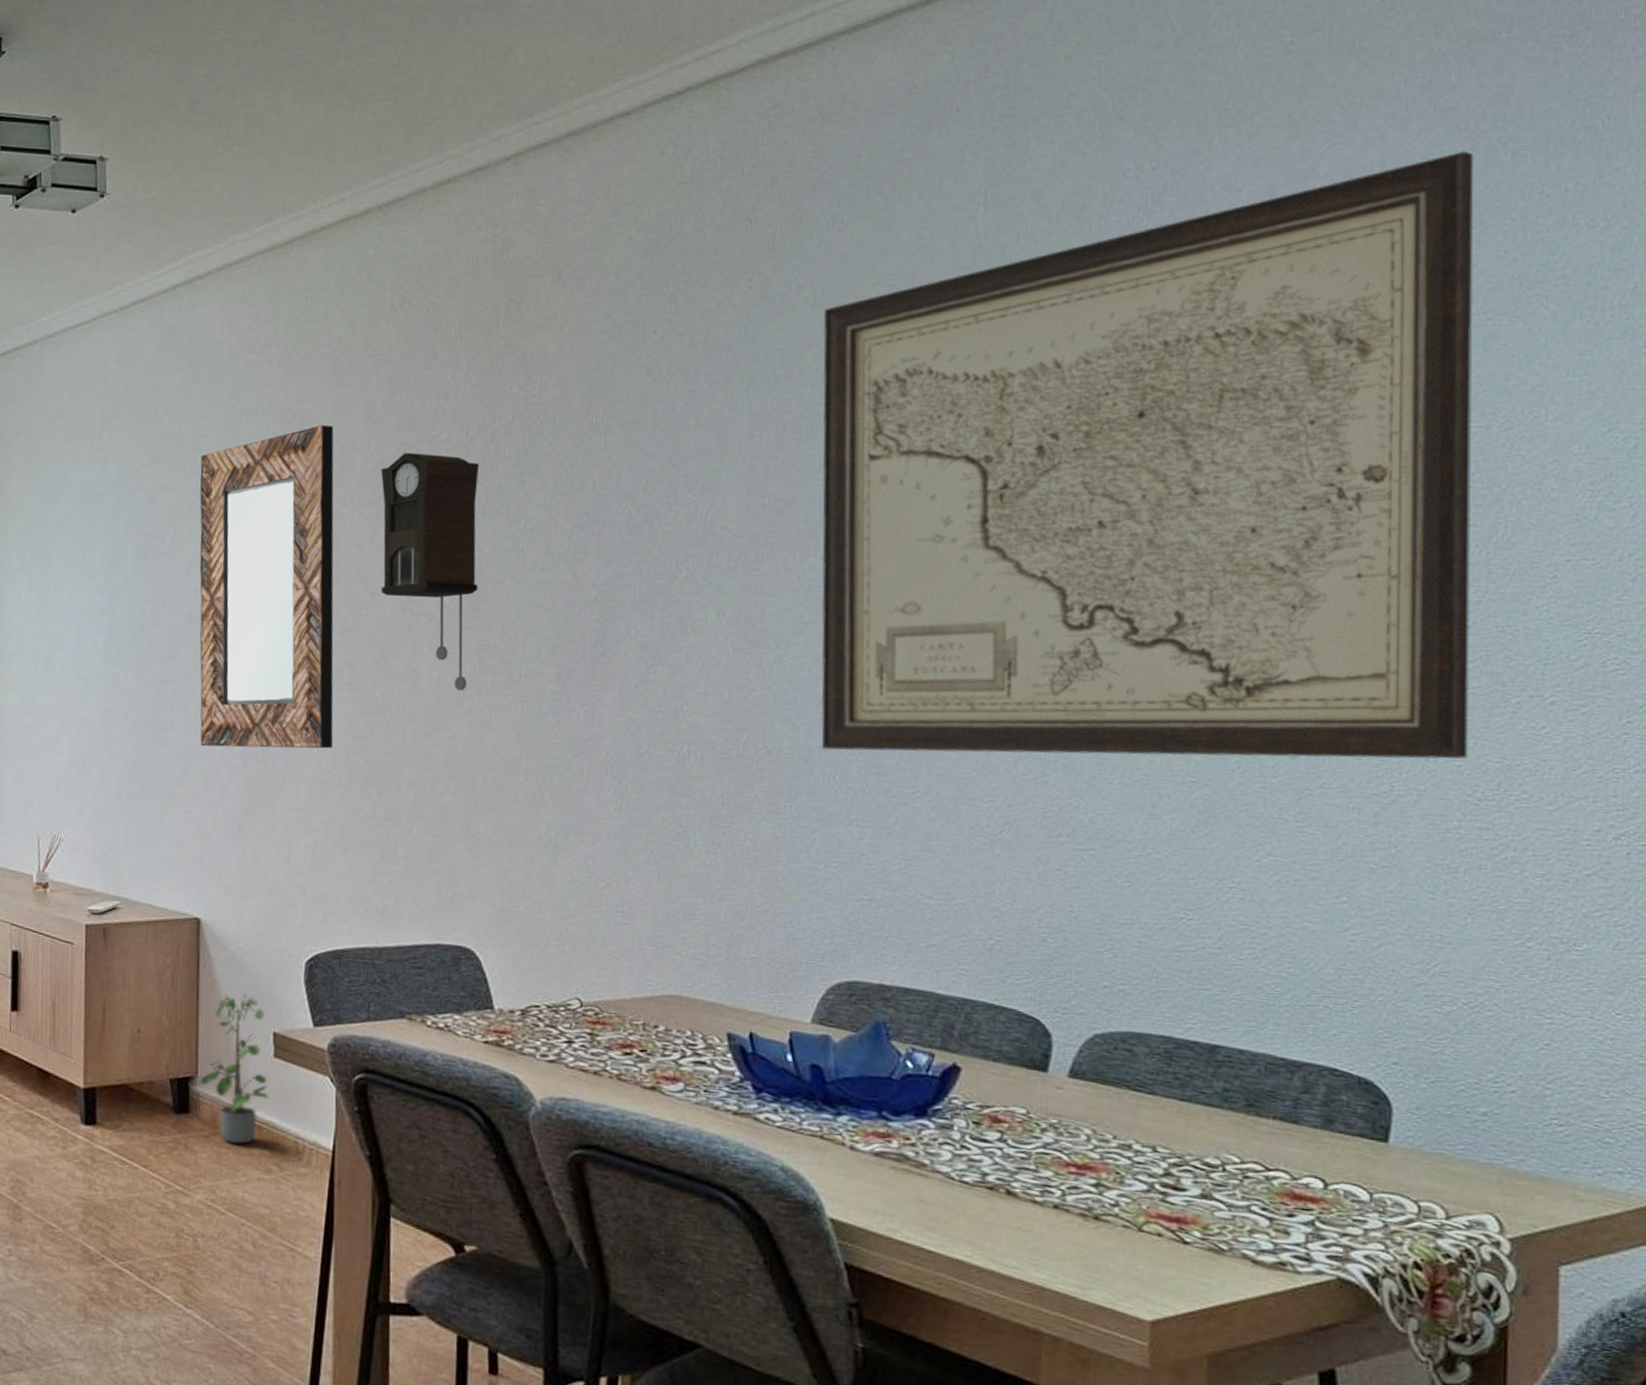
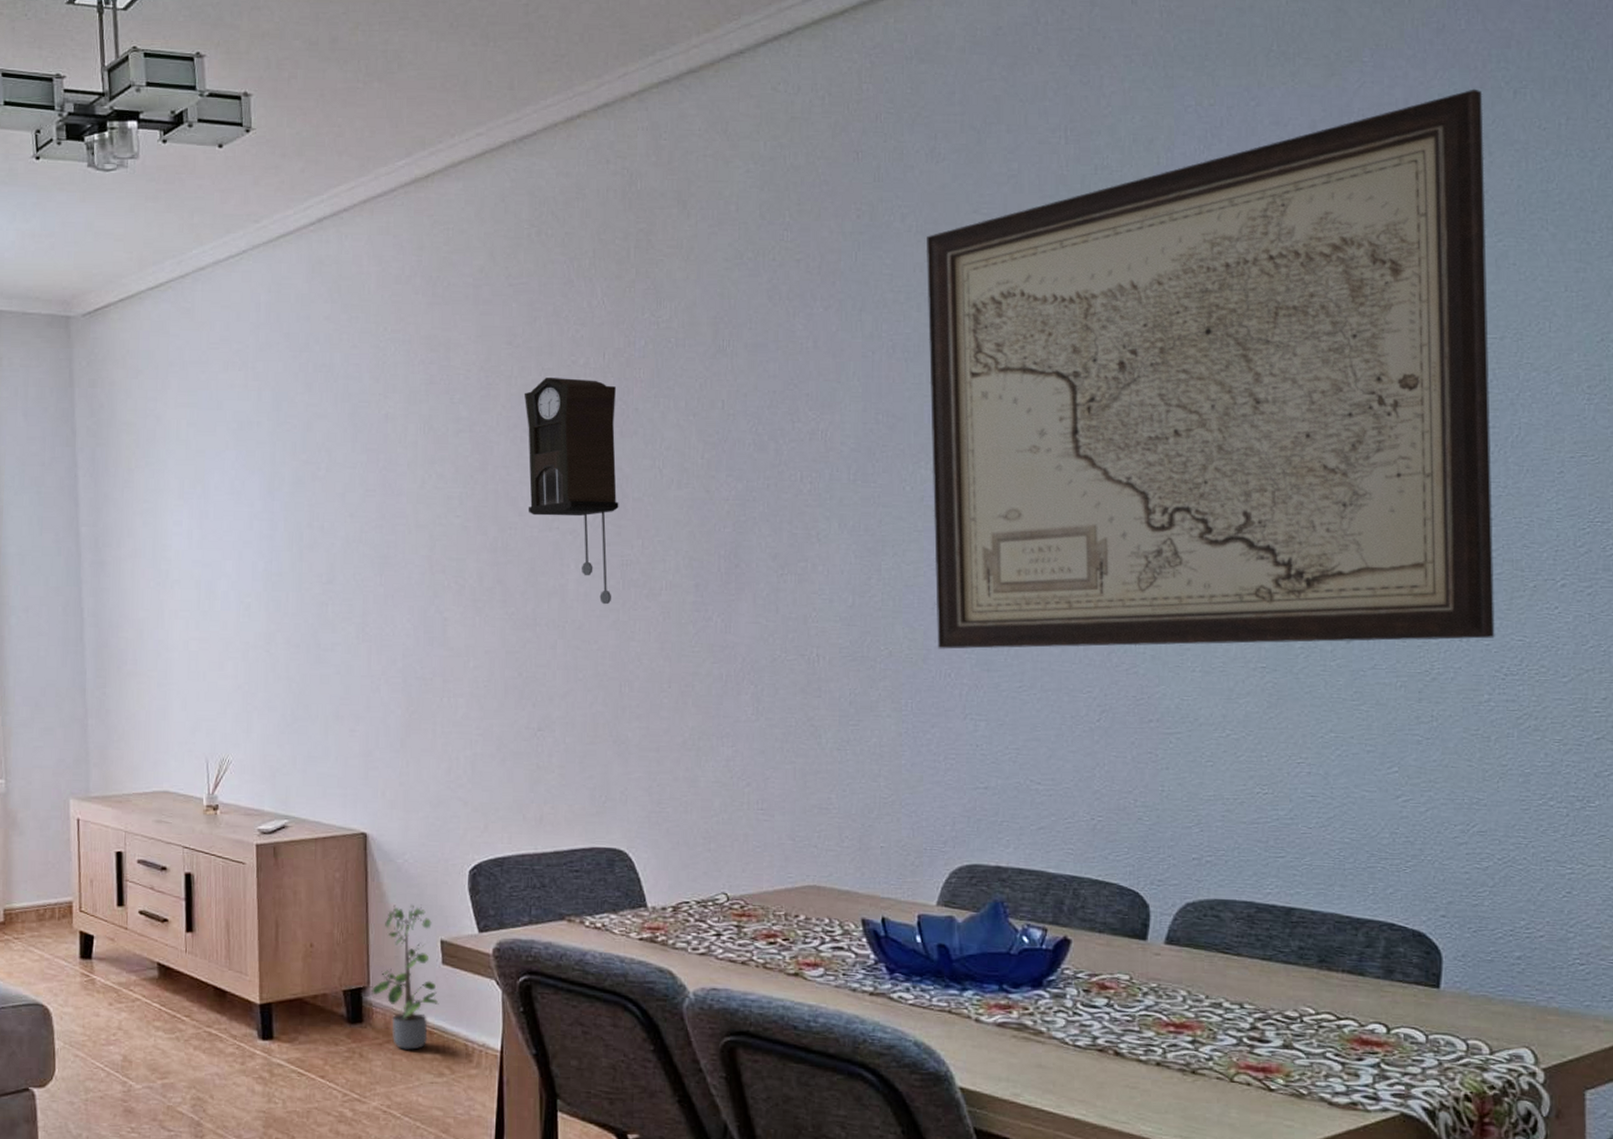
home mirror: present [199,424,334,749] -> none [352,351,488,666]

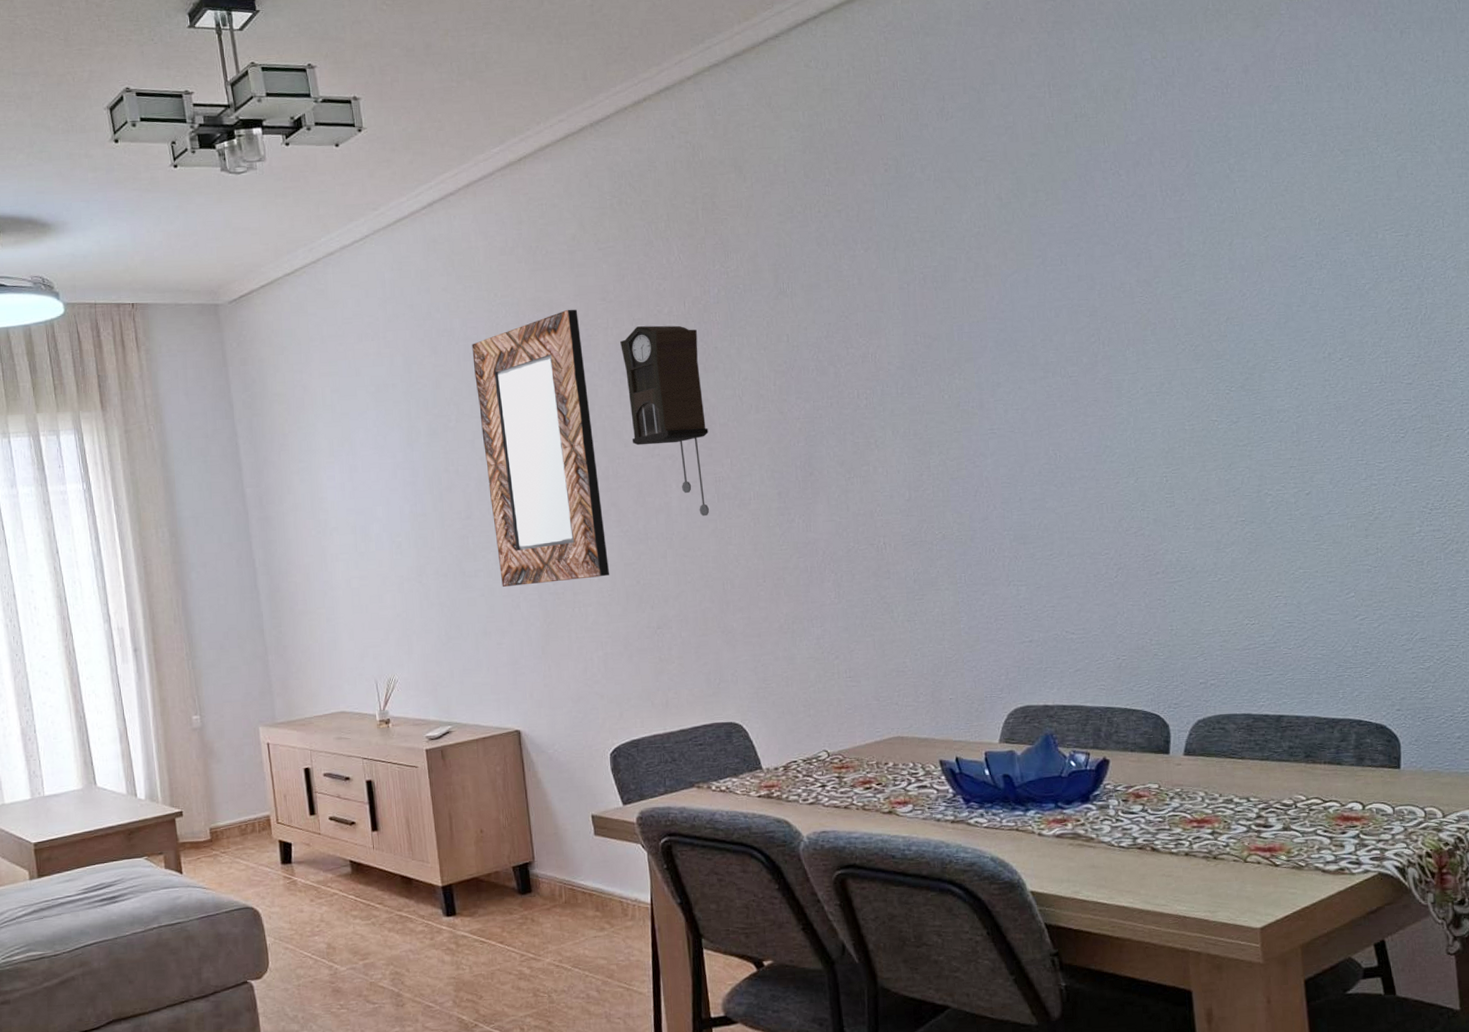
home mirror: none [352,351,488,666] -> present [472,309,610,588]
potted plant: present [372,904,439,1050] -> none [537,786,595,912]
wall art: present [925,89,1495,649] -> none [943,31,1420,529]

